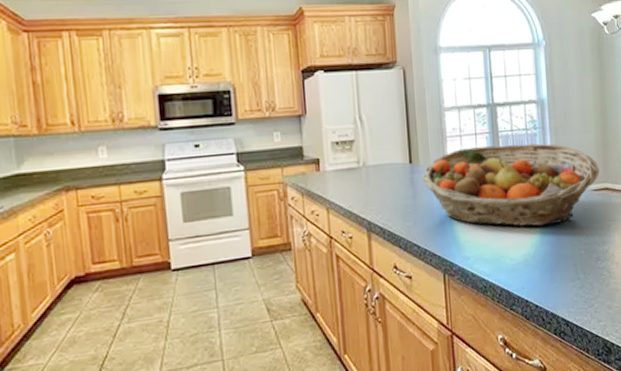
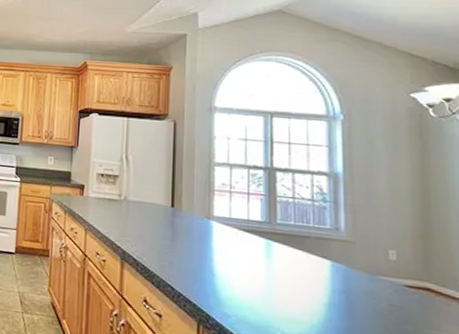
fruit basket: present [421,143,599,227] -> none [183,204,417,312]

